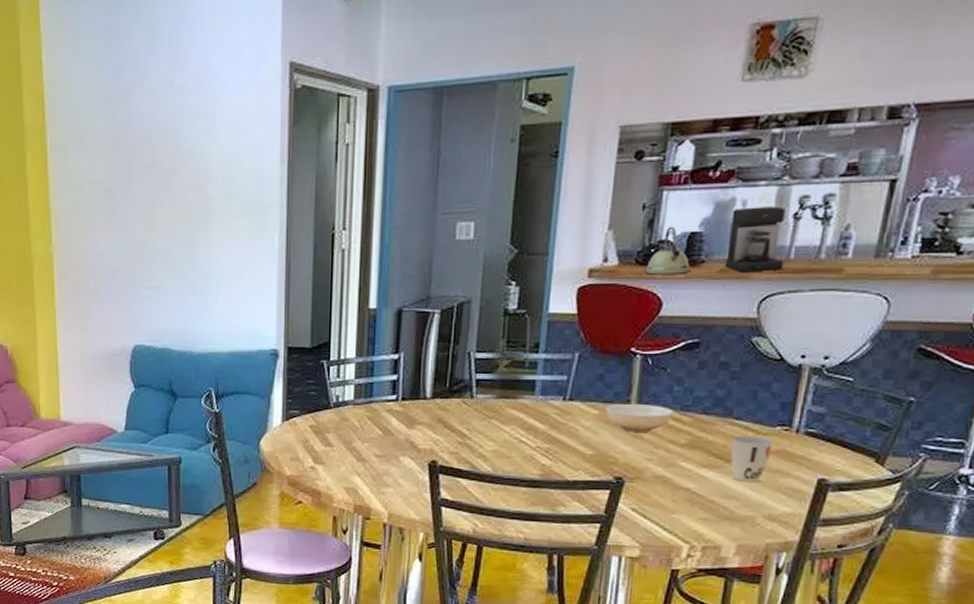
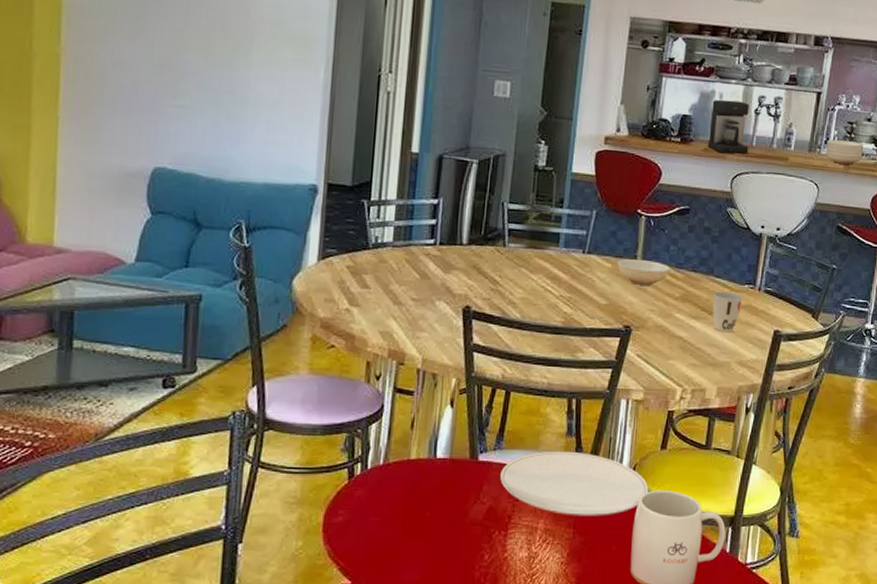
kettle: present [644,226,690,275] -> none [648,107,683,150]
bowl: none [901,237,966,269] -> present [825,139,864,165]

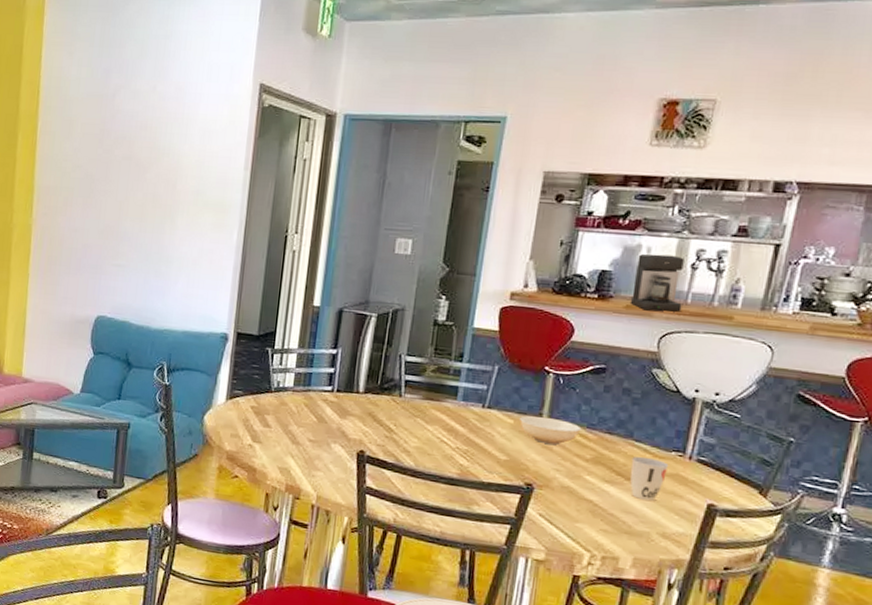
bowl: present [825,139,864,165] -> none [783,297,839,326]

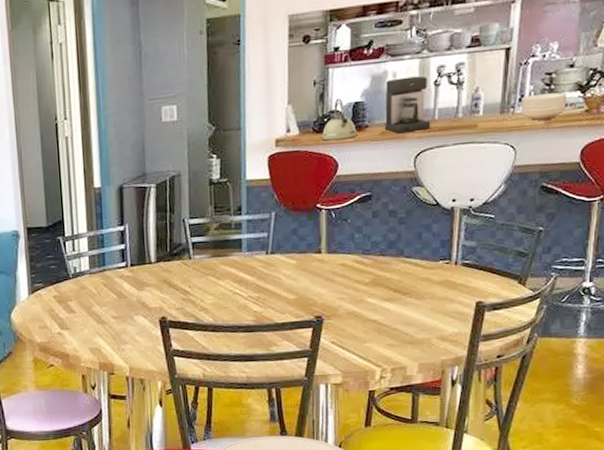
bowl: present [520,415,582,445] -> none [302,251,358,276]
kettle: none [560,263,600,306] -> present [321,98,357,141]
cup: present [629,456,669,502] -> none [405,270,439,311]
bowl: none [783,297,839,326] -> present [520,92,568,121]

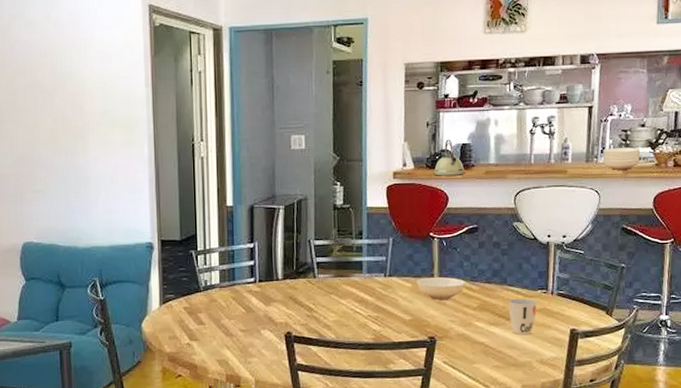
bowl: none [302,251,358,276] -> present [416,276,466,300]
coffee maker: present [384,76,431,134] -> none [488,124,528,174]
cup: none [405,270,439,311] -> present [508,298,537,336]

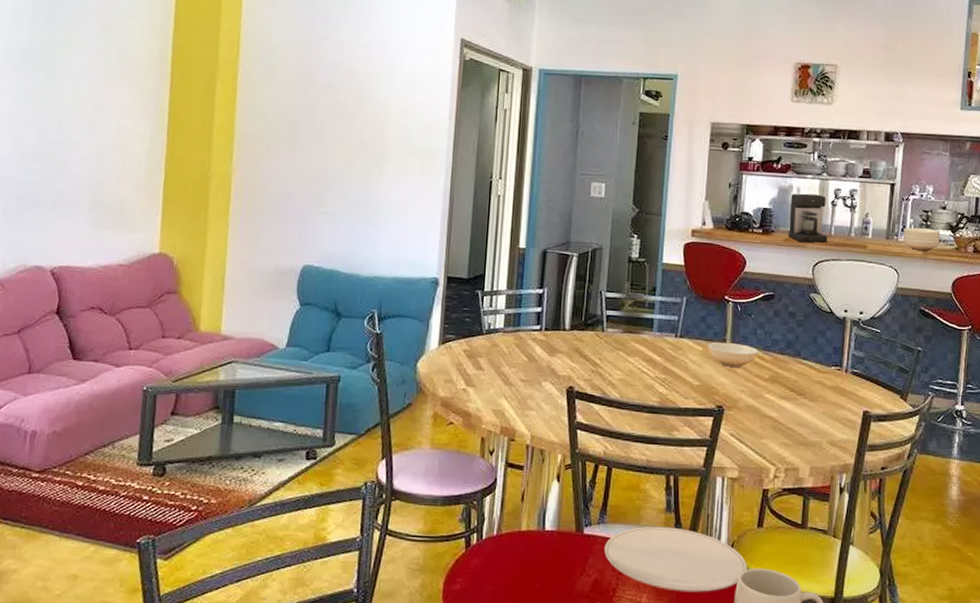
kettle: present [433,139,465,176] -> none [732,202,764,240]
coffee maker: none [488,124,528,174] -> present [788,193,828,243]
cup: present [508,298,537,336] -> none [801,372,831,413]

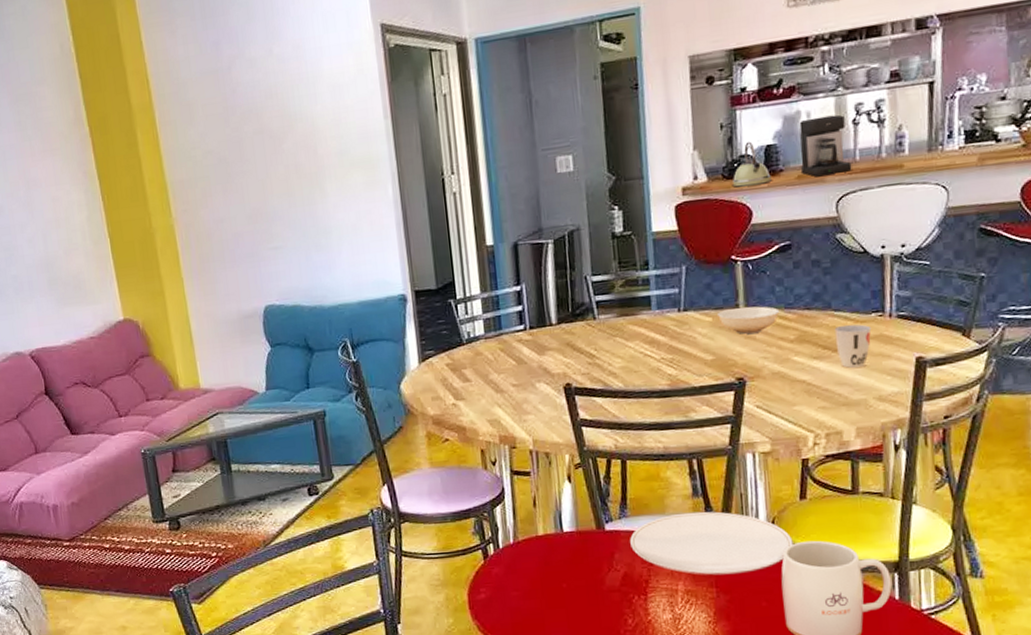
kettle: none [732,202,764,240] -> present [731,141,772,188]
cup: none [801,372,831,413] -> present [834,324,872,369]
bowl: present [903,227,941,251] -> none [949,127,1001,158]

